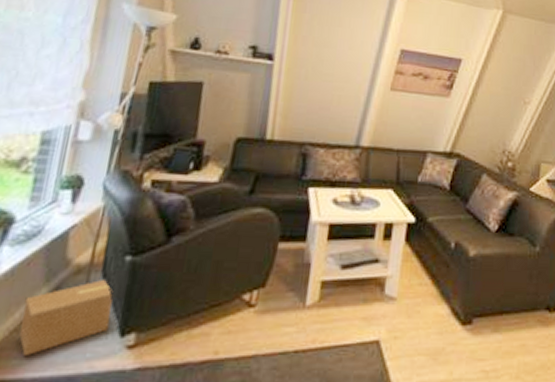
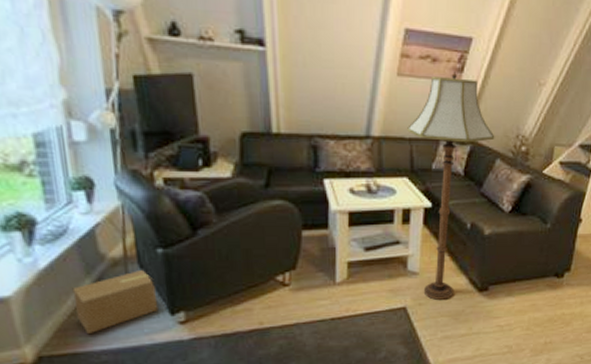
floor lamp: none [396,87,482,333] -> present [407,70,495,300]

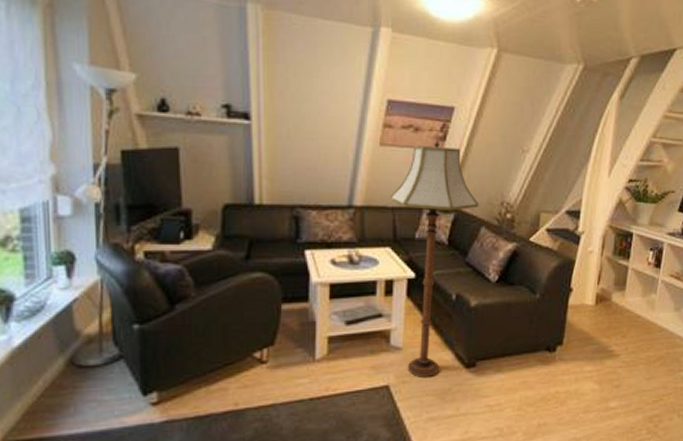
cardboard box: present [72,270,159,335] -> none [44,348,131,418]

